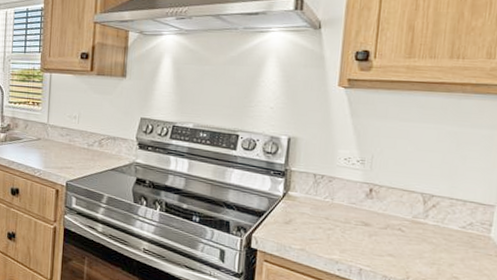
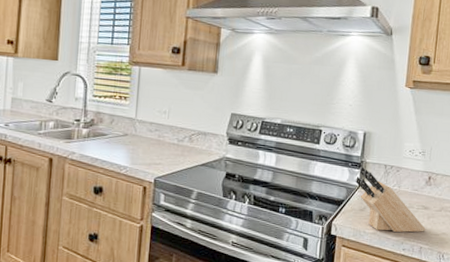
knife block: none [279,175,367,252] -> present [355,166,426,233]

